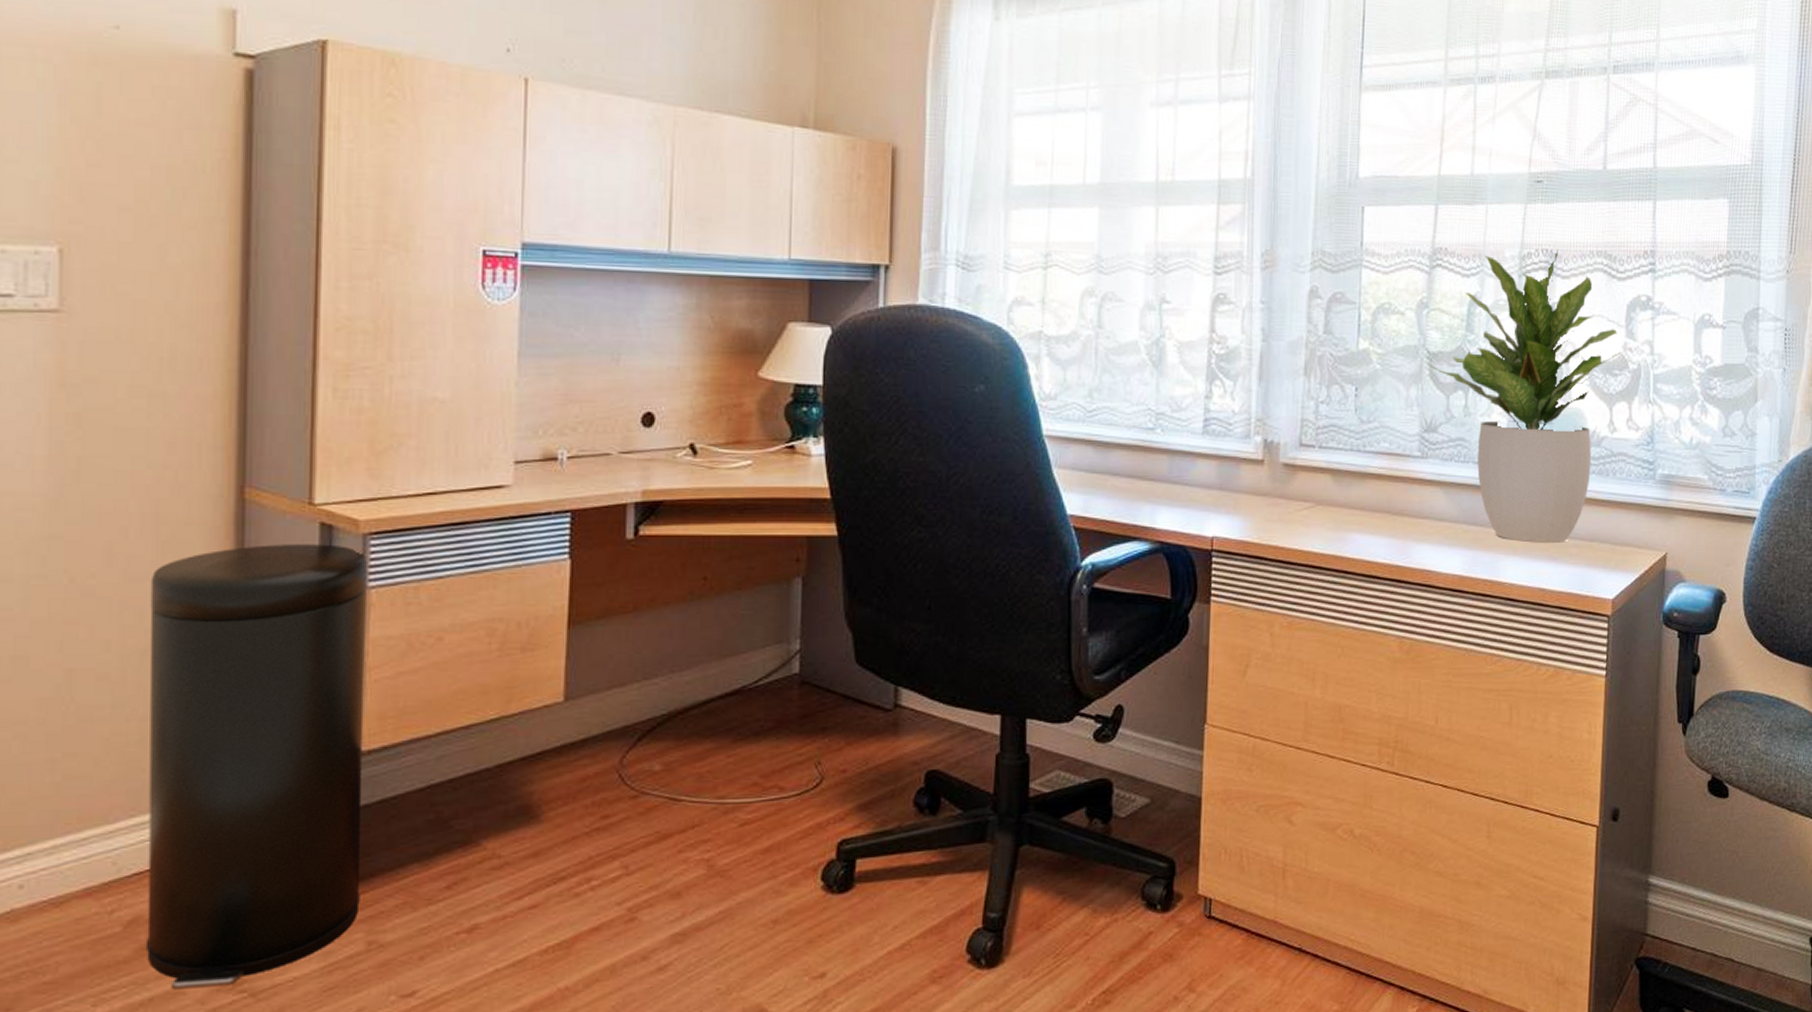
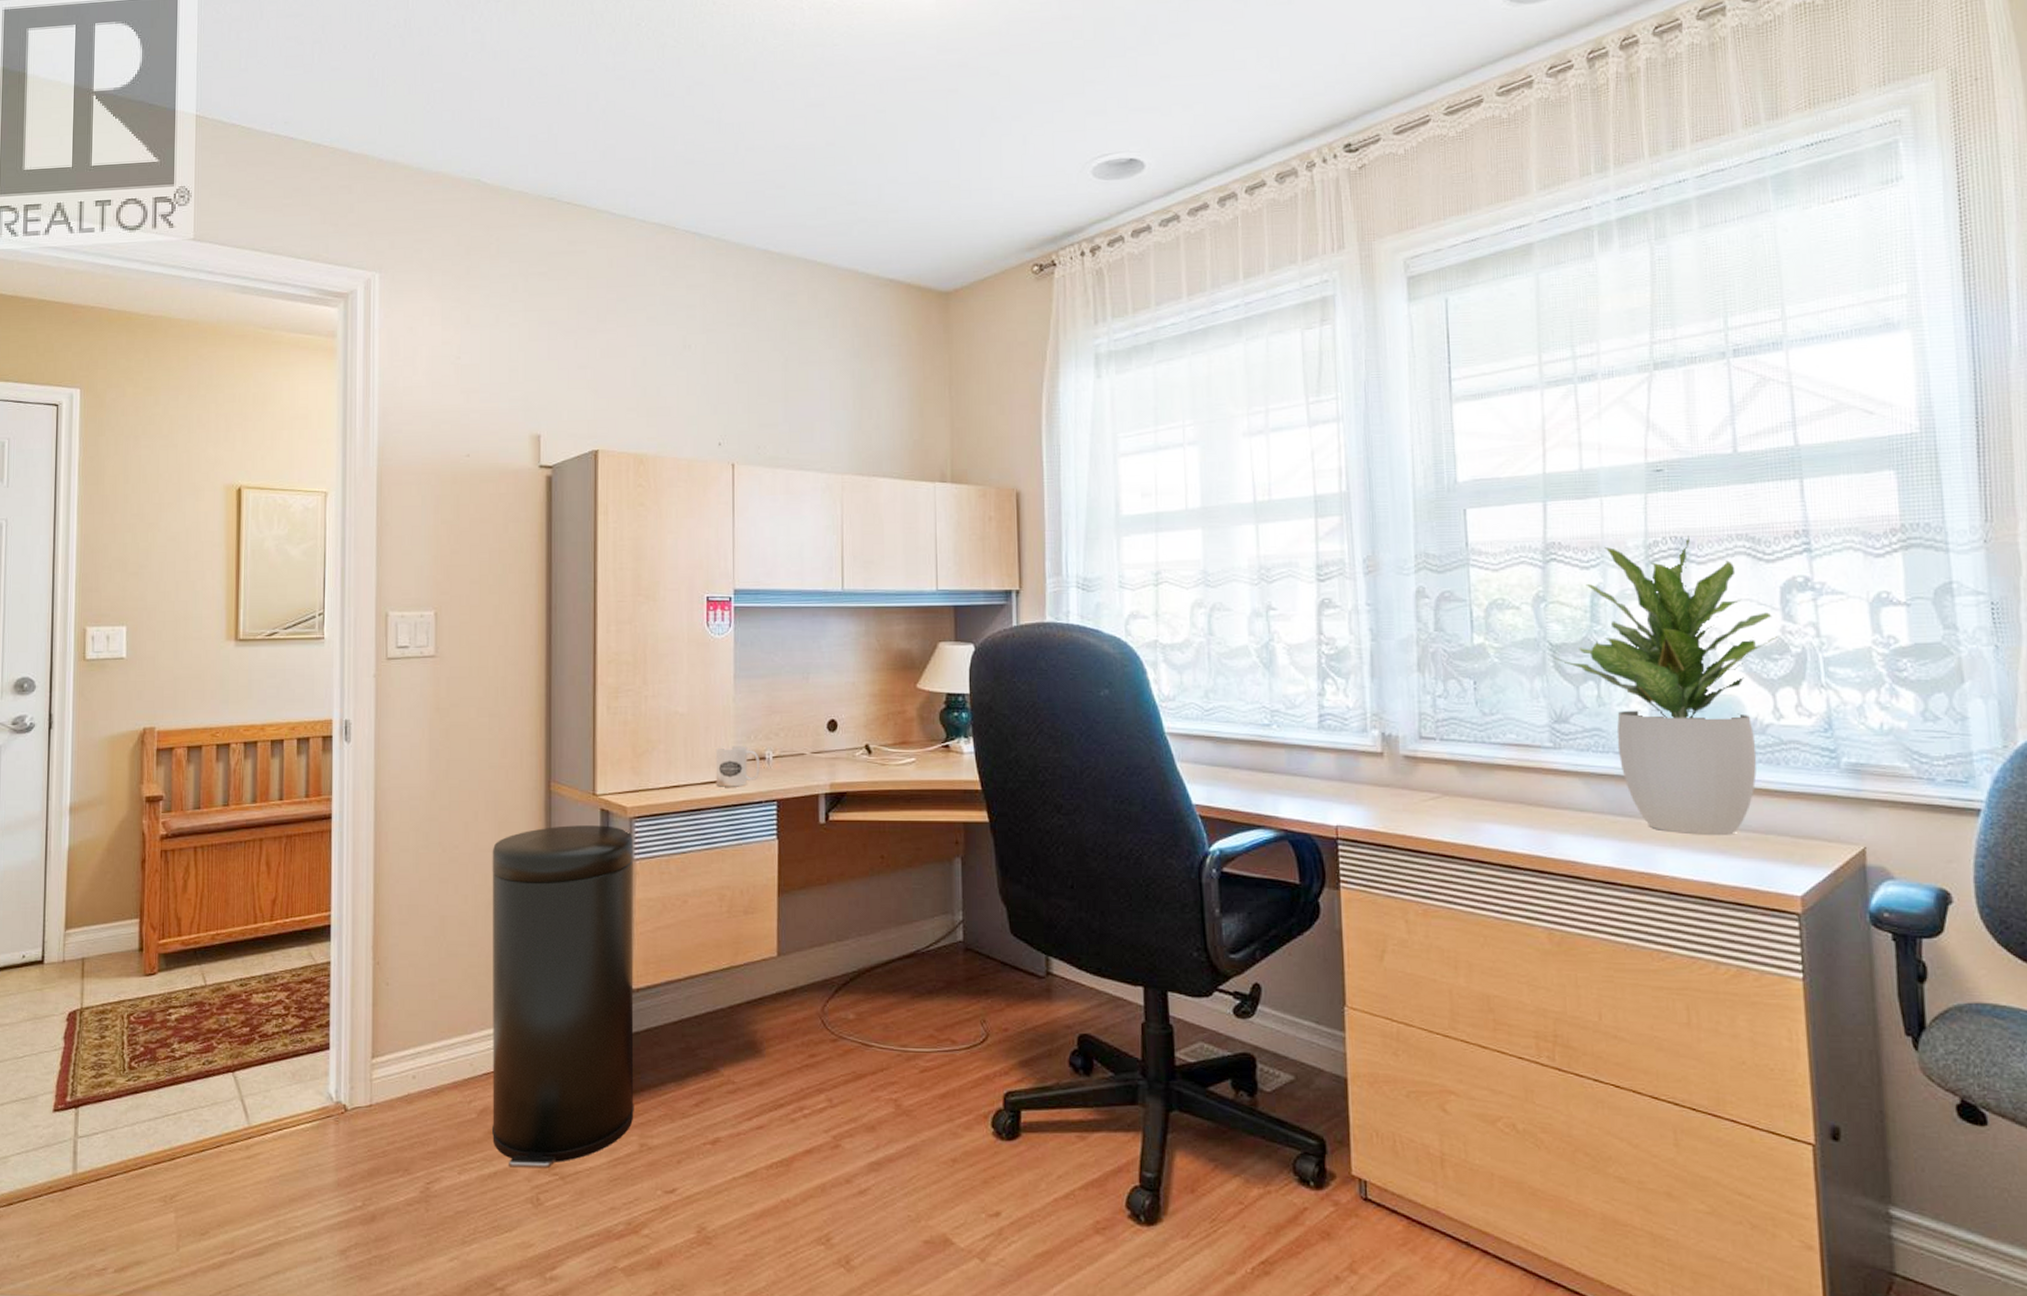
mug: none [488,443,551,495] -> present [715,746,761,787]

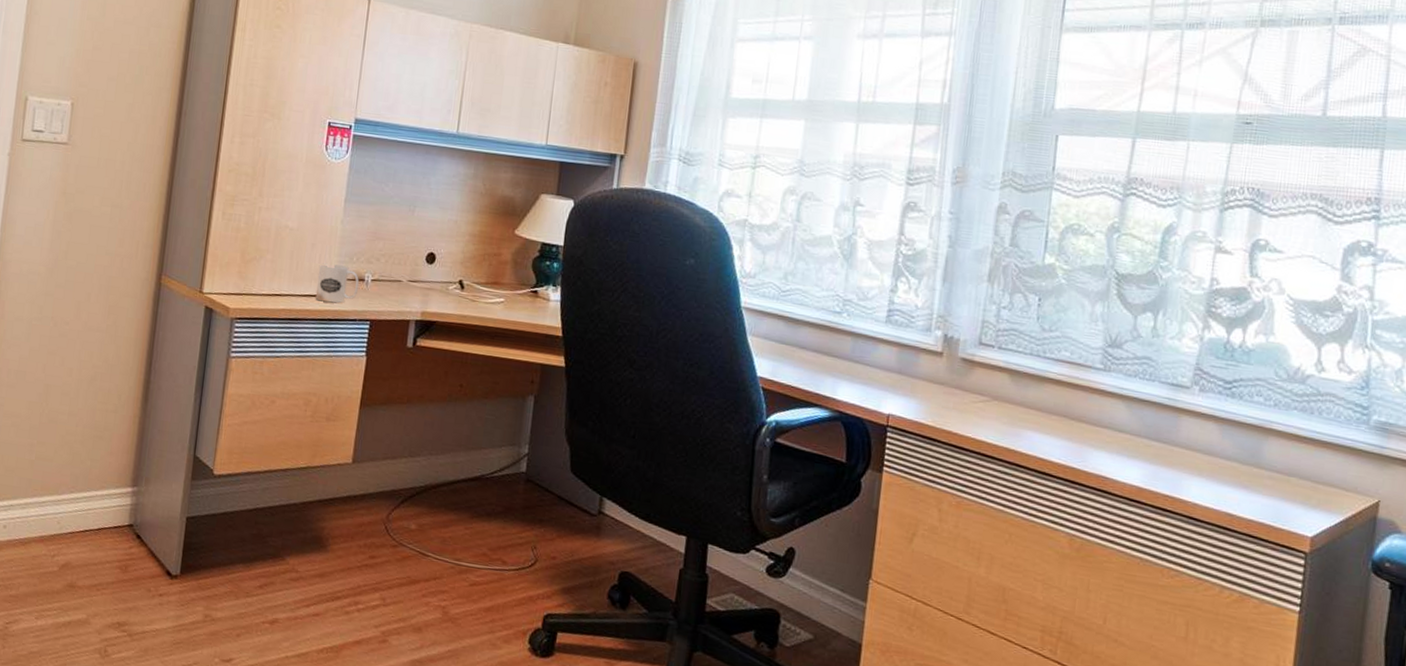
pedal bin: present [492,825,634,1169] -> none [70,316,232,625]
potted plant: present [1554,536,1780,836] -> none [1118,188,1335,473]

